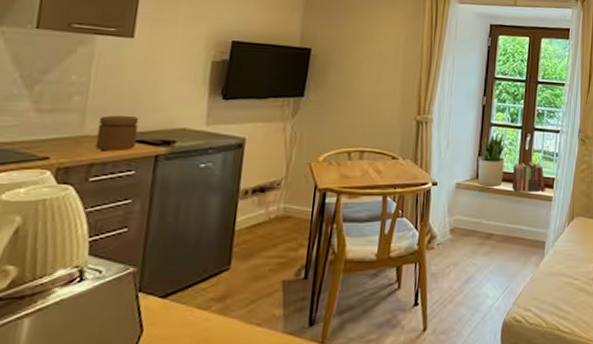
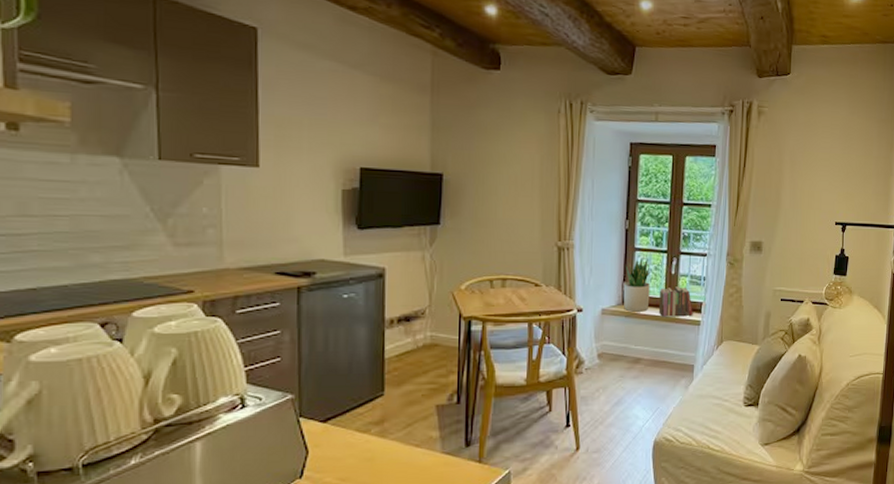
jar: present [95,115,139,152] -> none [236,248,276,284]

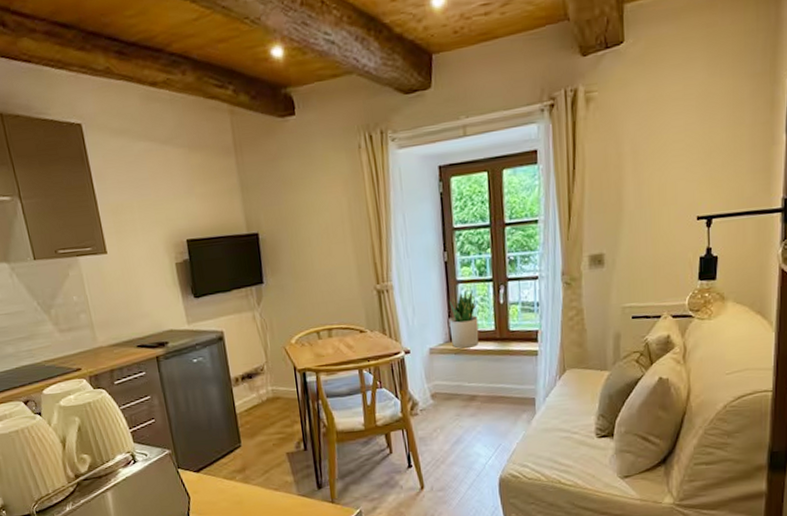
books: present [658,286,693,317] -> none [488,316,529,350]

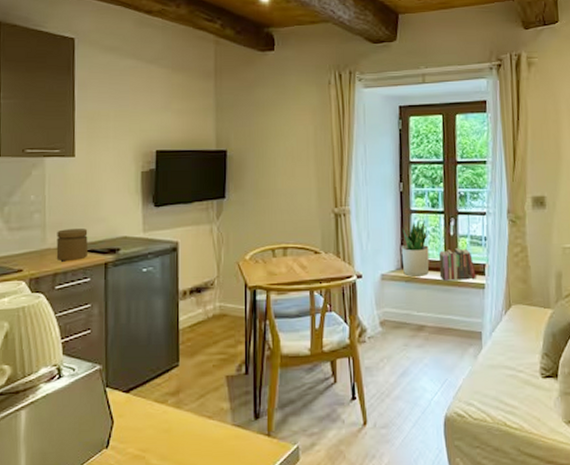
jar: none [105,325,138,358] -> present [56,229,88,262]
books: none [488,316,529,350] -> present [438,248,476,281]

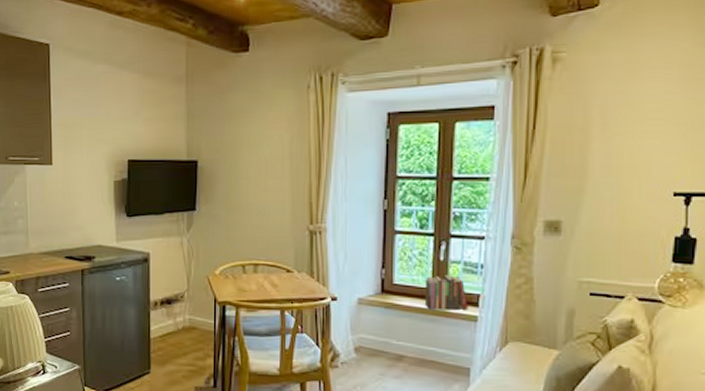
jar: present [56,229,88,262] -> none [38,235,66,267]
planter: present [401,220,430,277] -> none [382,242,414,303]

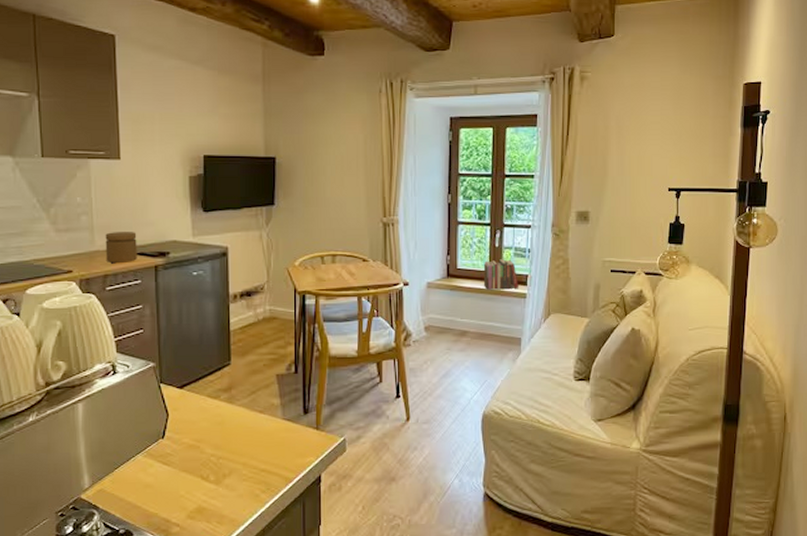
jar: none [38,235,66,267] -> present [105,232,137,264]

